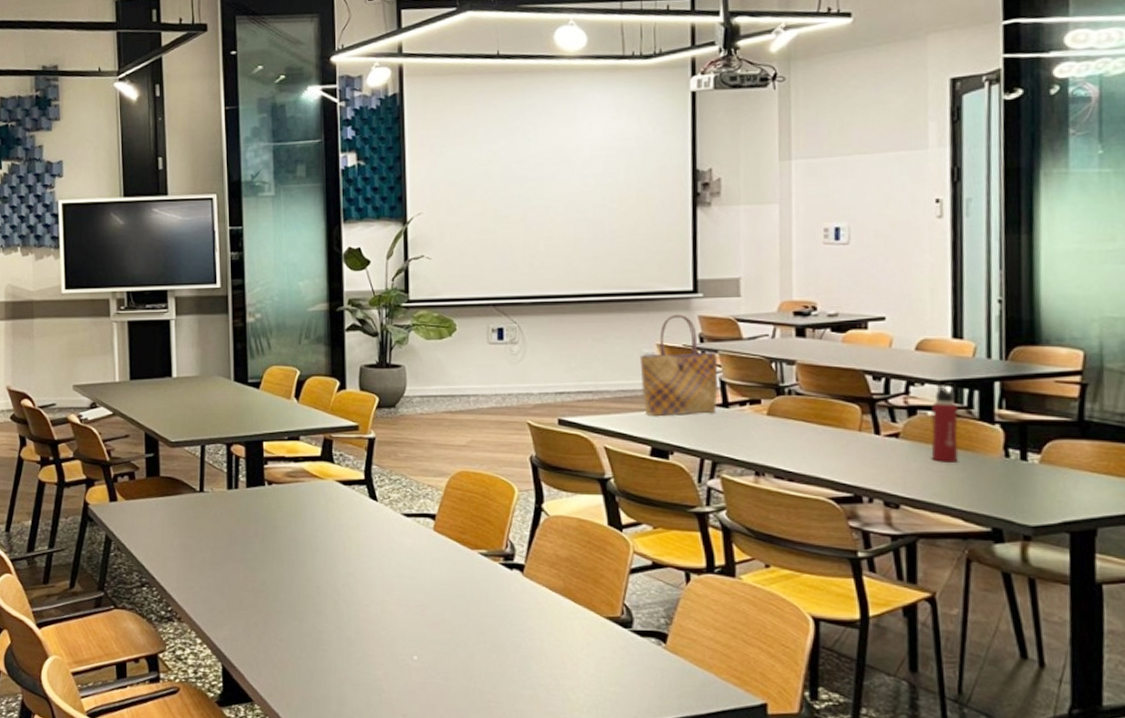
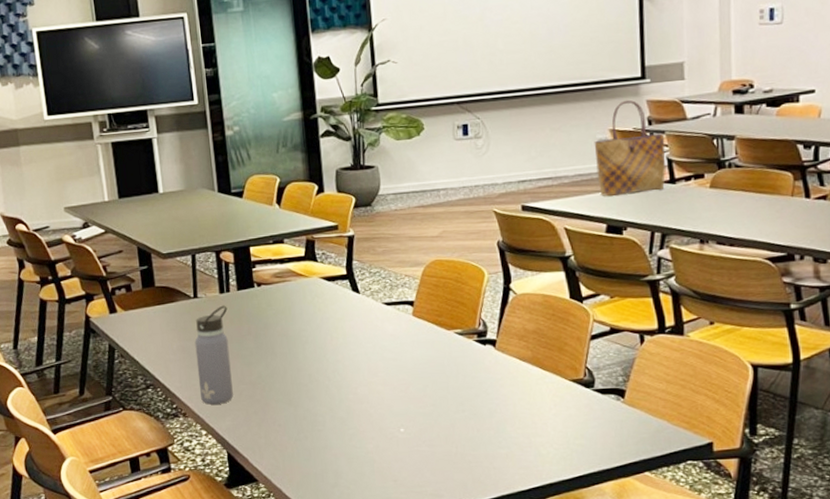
water bottle: none [197,502,234,611] -> present [194,305,233,405]

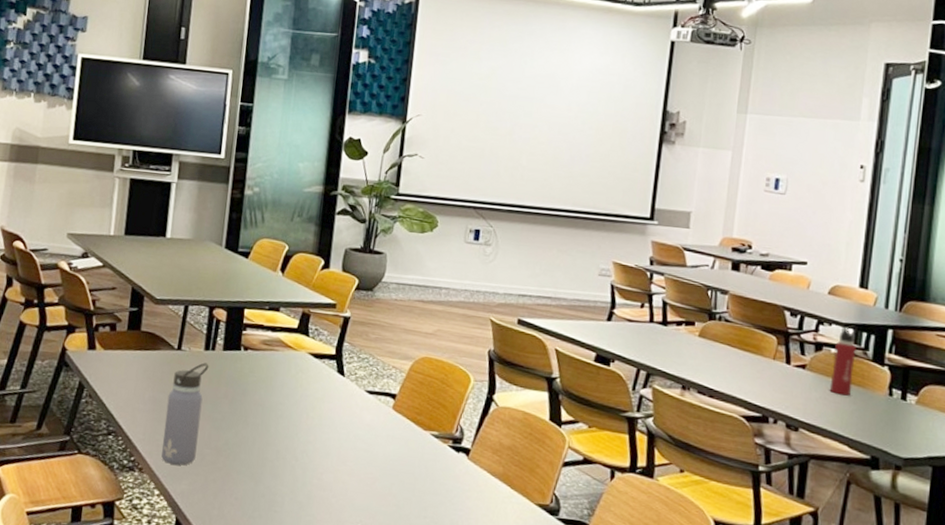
tote bag: present [594,99,666,196] -> none [594,236,664,330]

